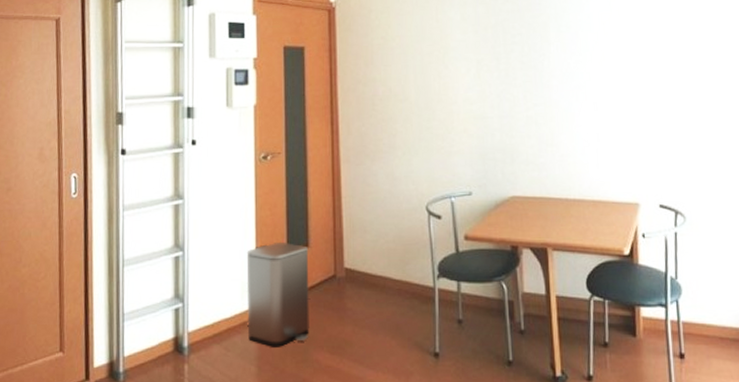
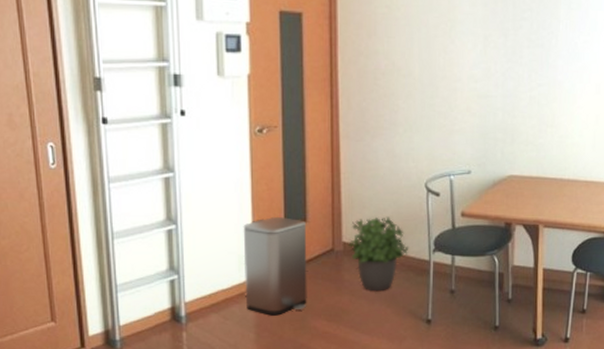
potted plant: none [350,241,413,321] -> present [348,216,409,292]

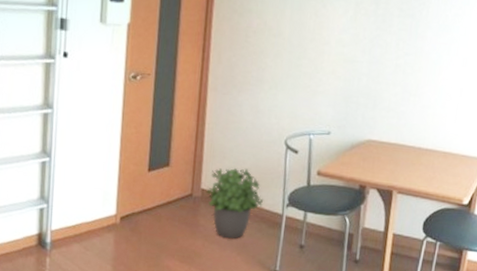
pedal bin: present [243,217,307,316] -> none [106,159,168,252]

